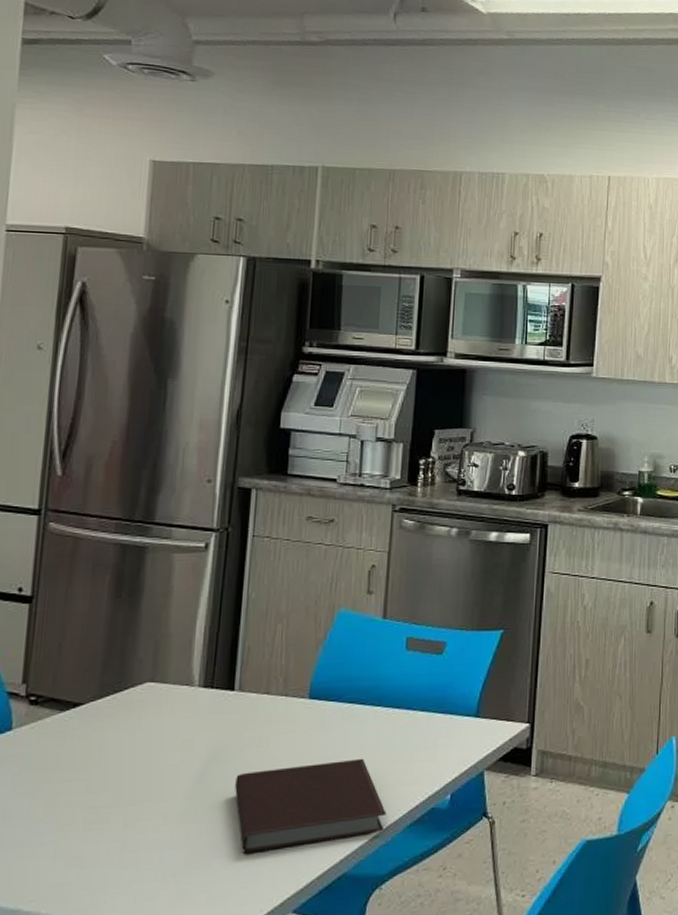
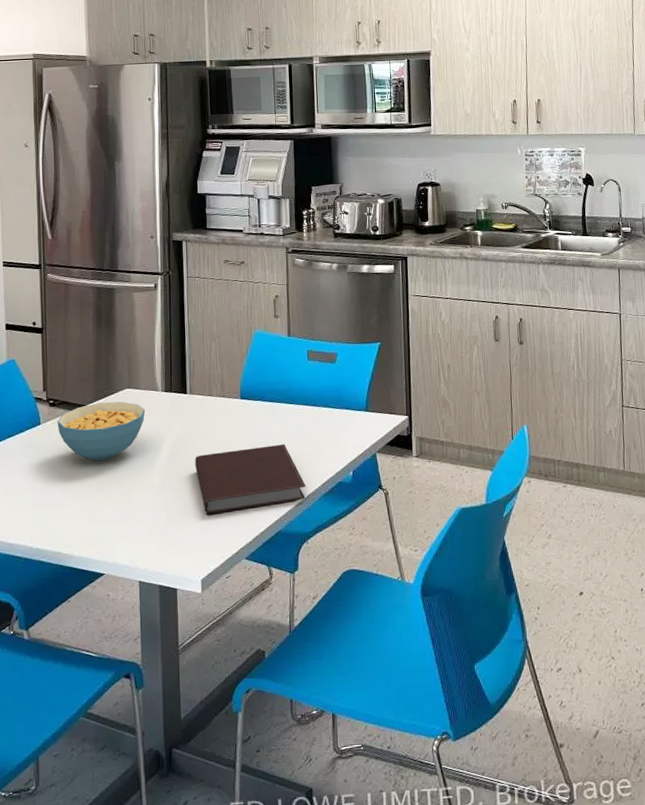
cereal bowl: none [37,699,172,781] -> present [57,401,146,461]

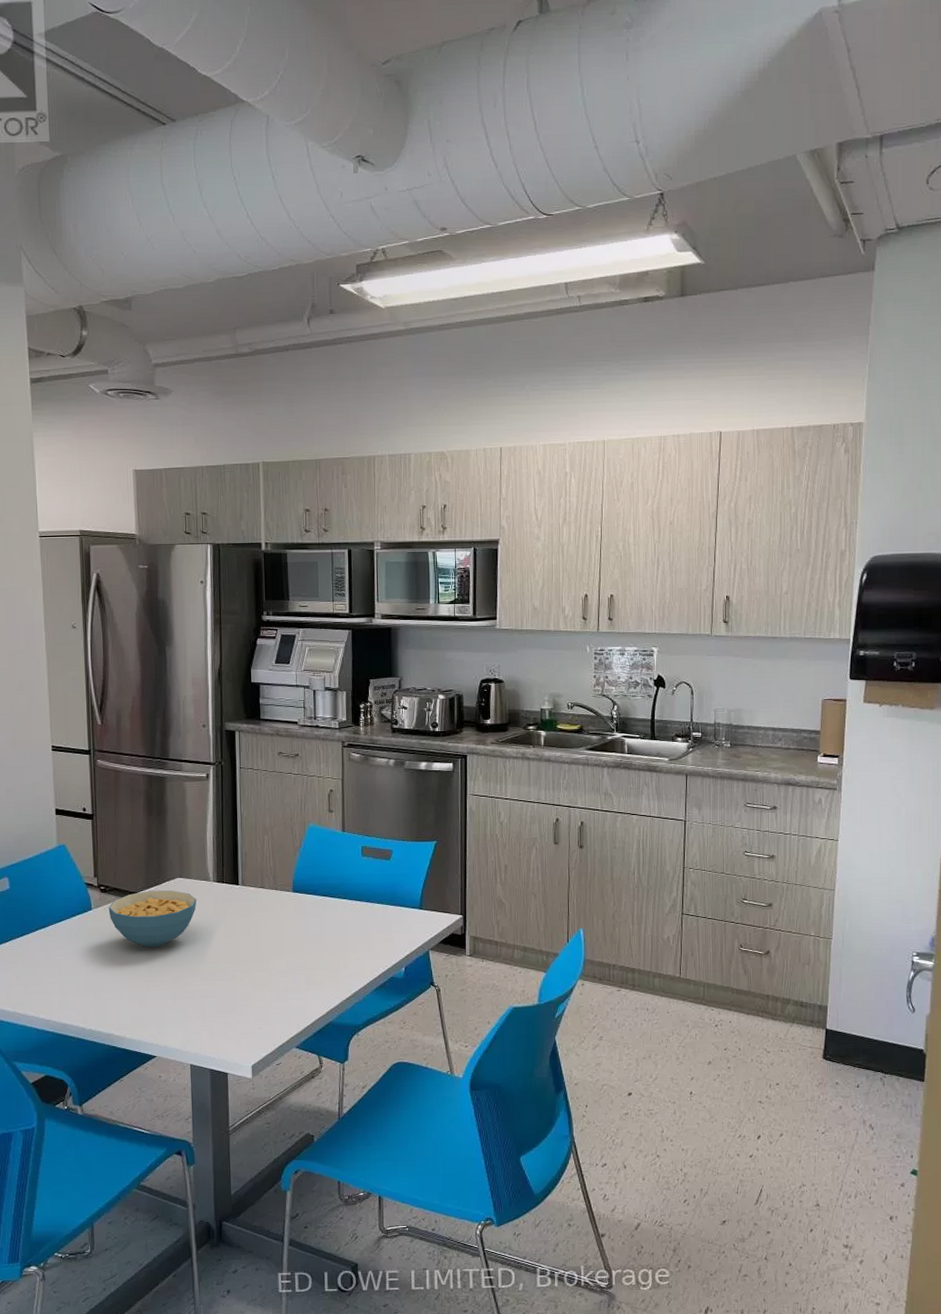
notebook: present [195,444,306,516] -> none [246,938,358,1005]

